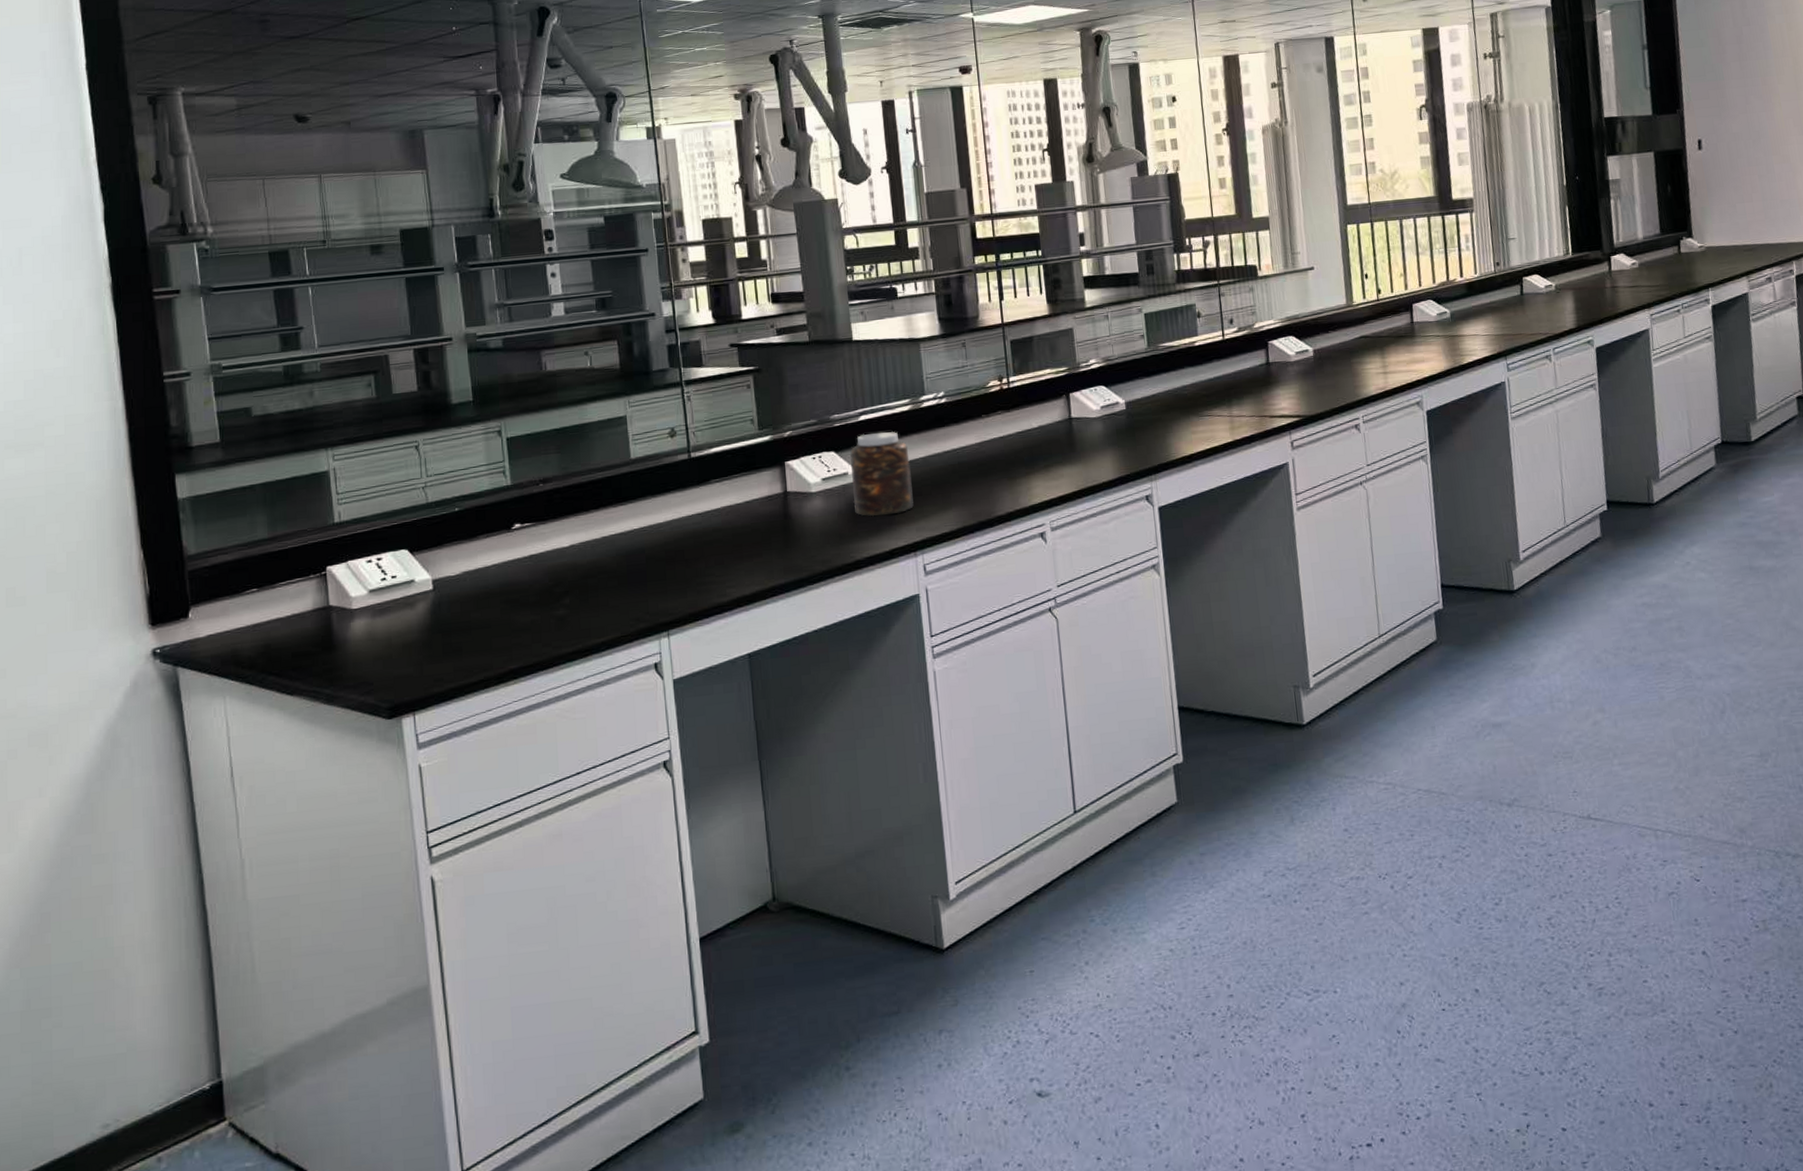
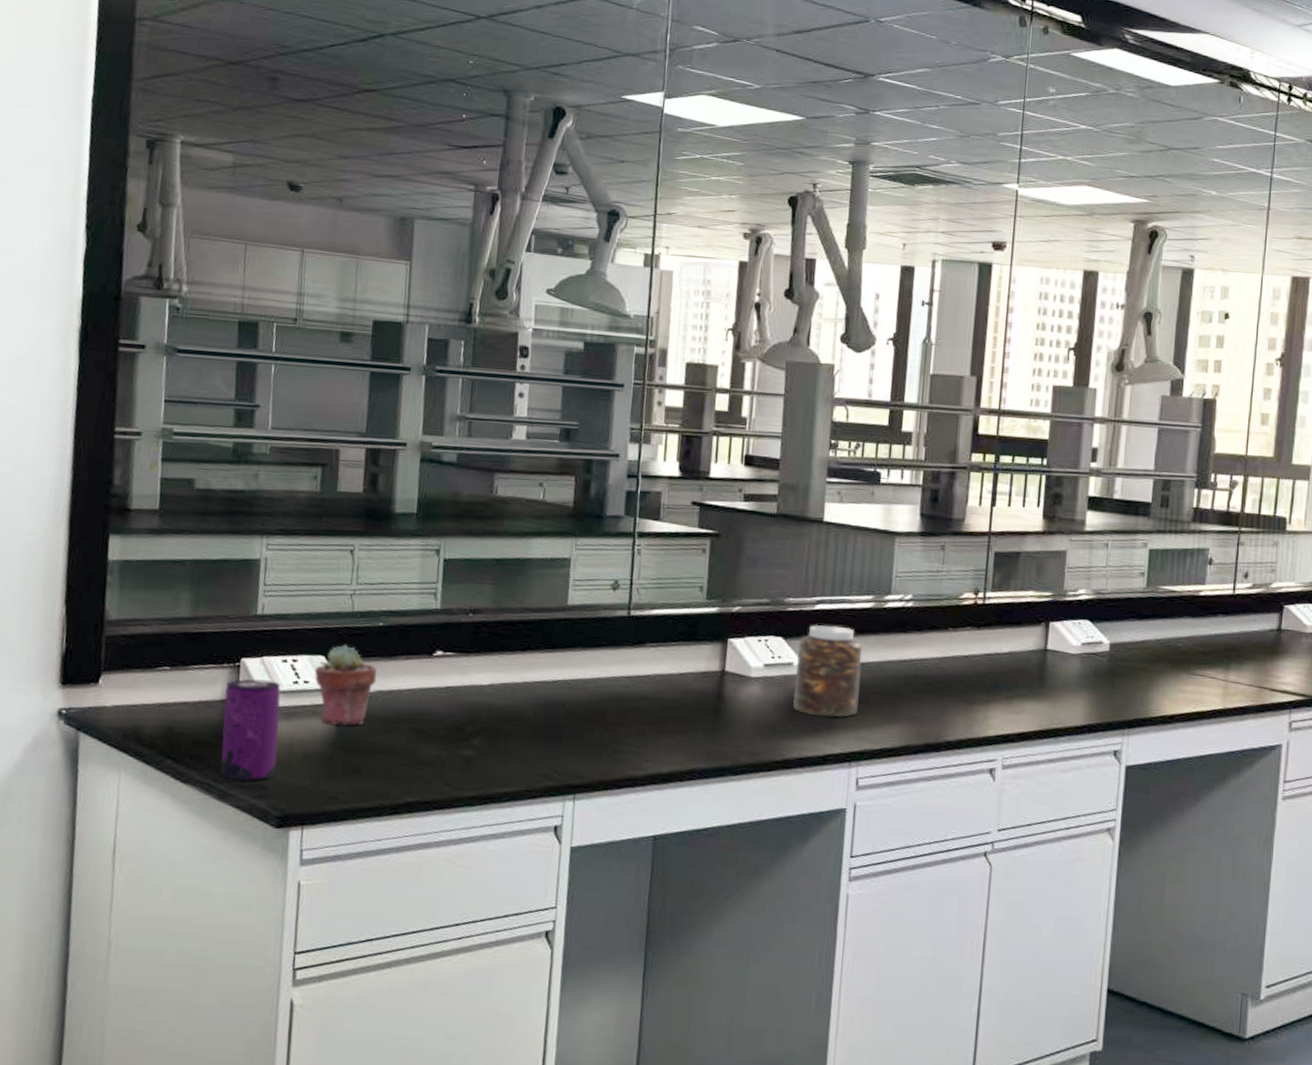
beverage can: none [316,582,379,682] -> present [220,679,281,781]
potted succulent: none [400,535,461,612] -> present [314,644,377,726]

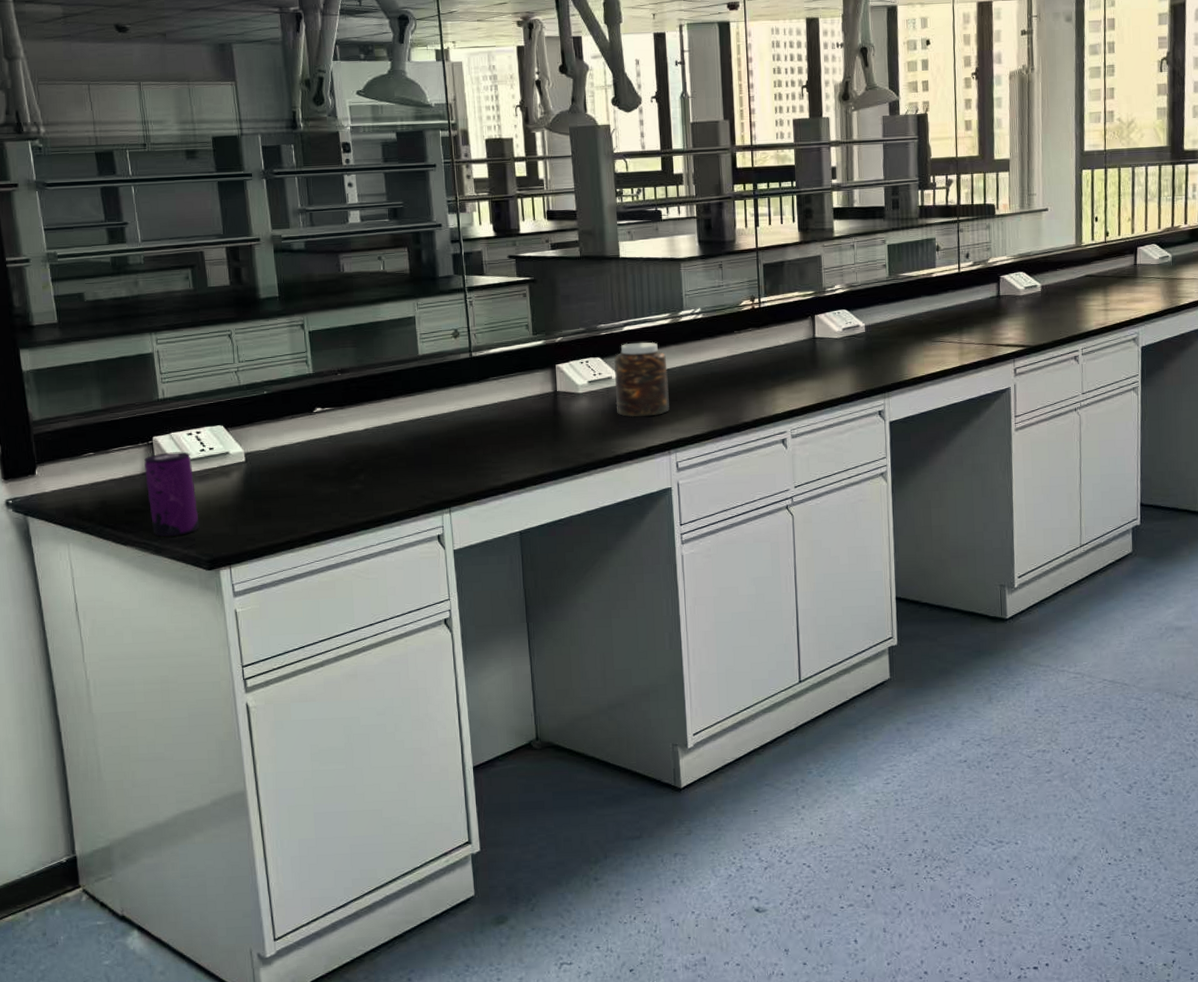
potted succulent: present [314,644,377,726] -> none [216,413,269,480]

